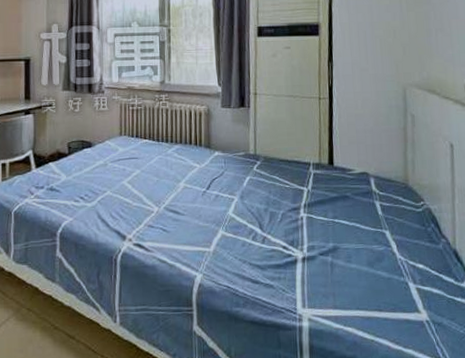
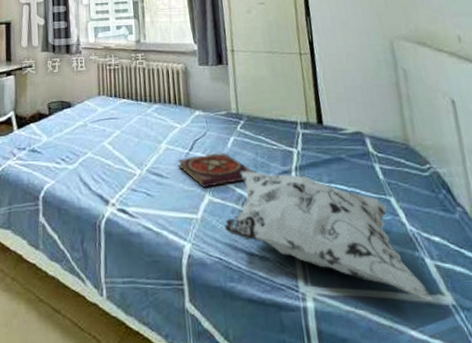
book: none [194,190,268,223] -> present [177,152,256,188]
decorative pillow: none [235,208,411,319] -> present [225,171,434,302]

